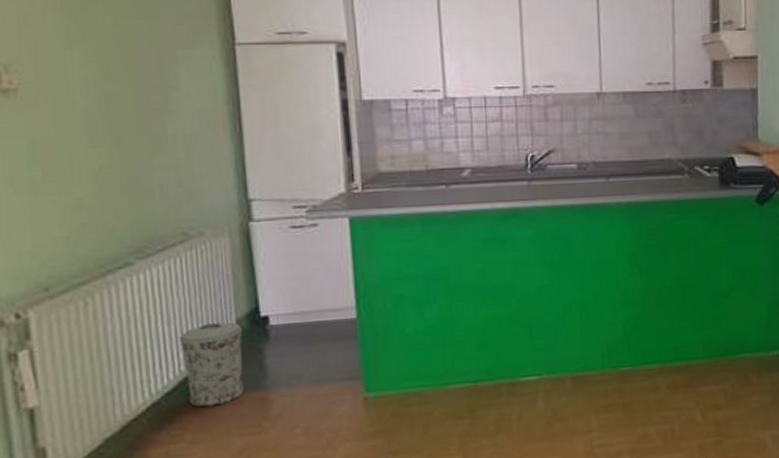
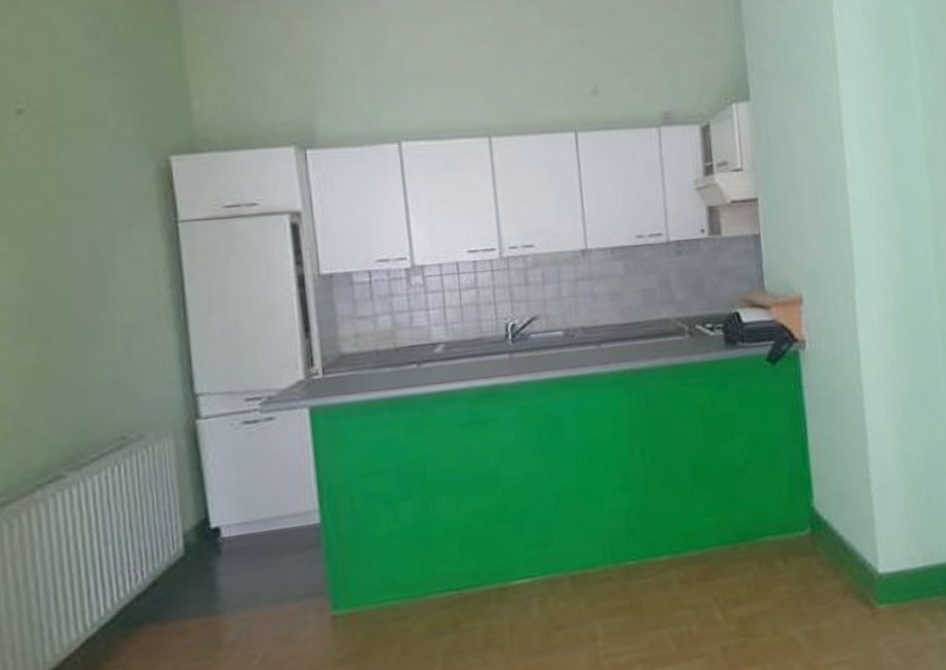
trash can: present [179,322,244,408] -> none [118,537,192,640]

